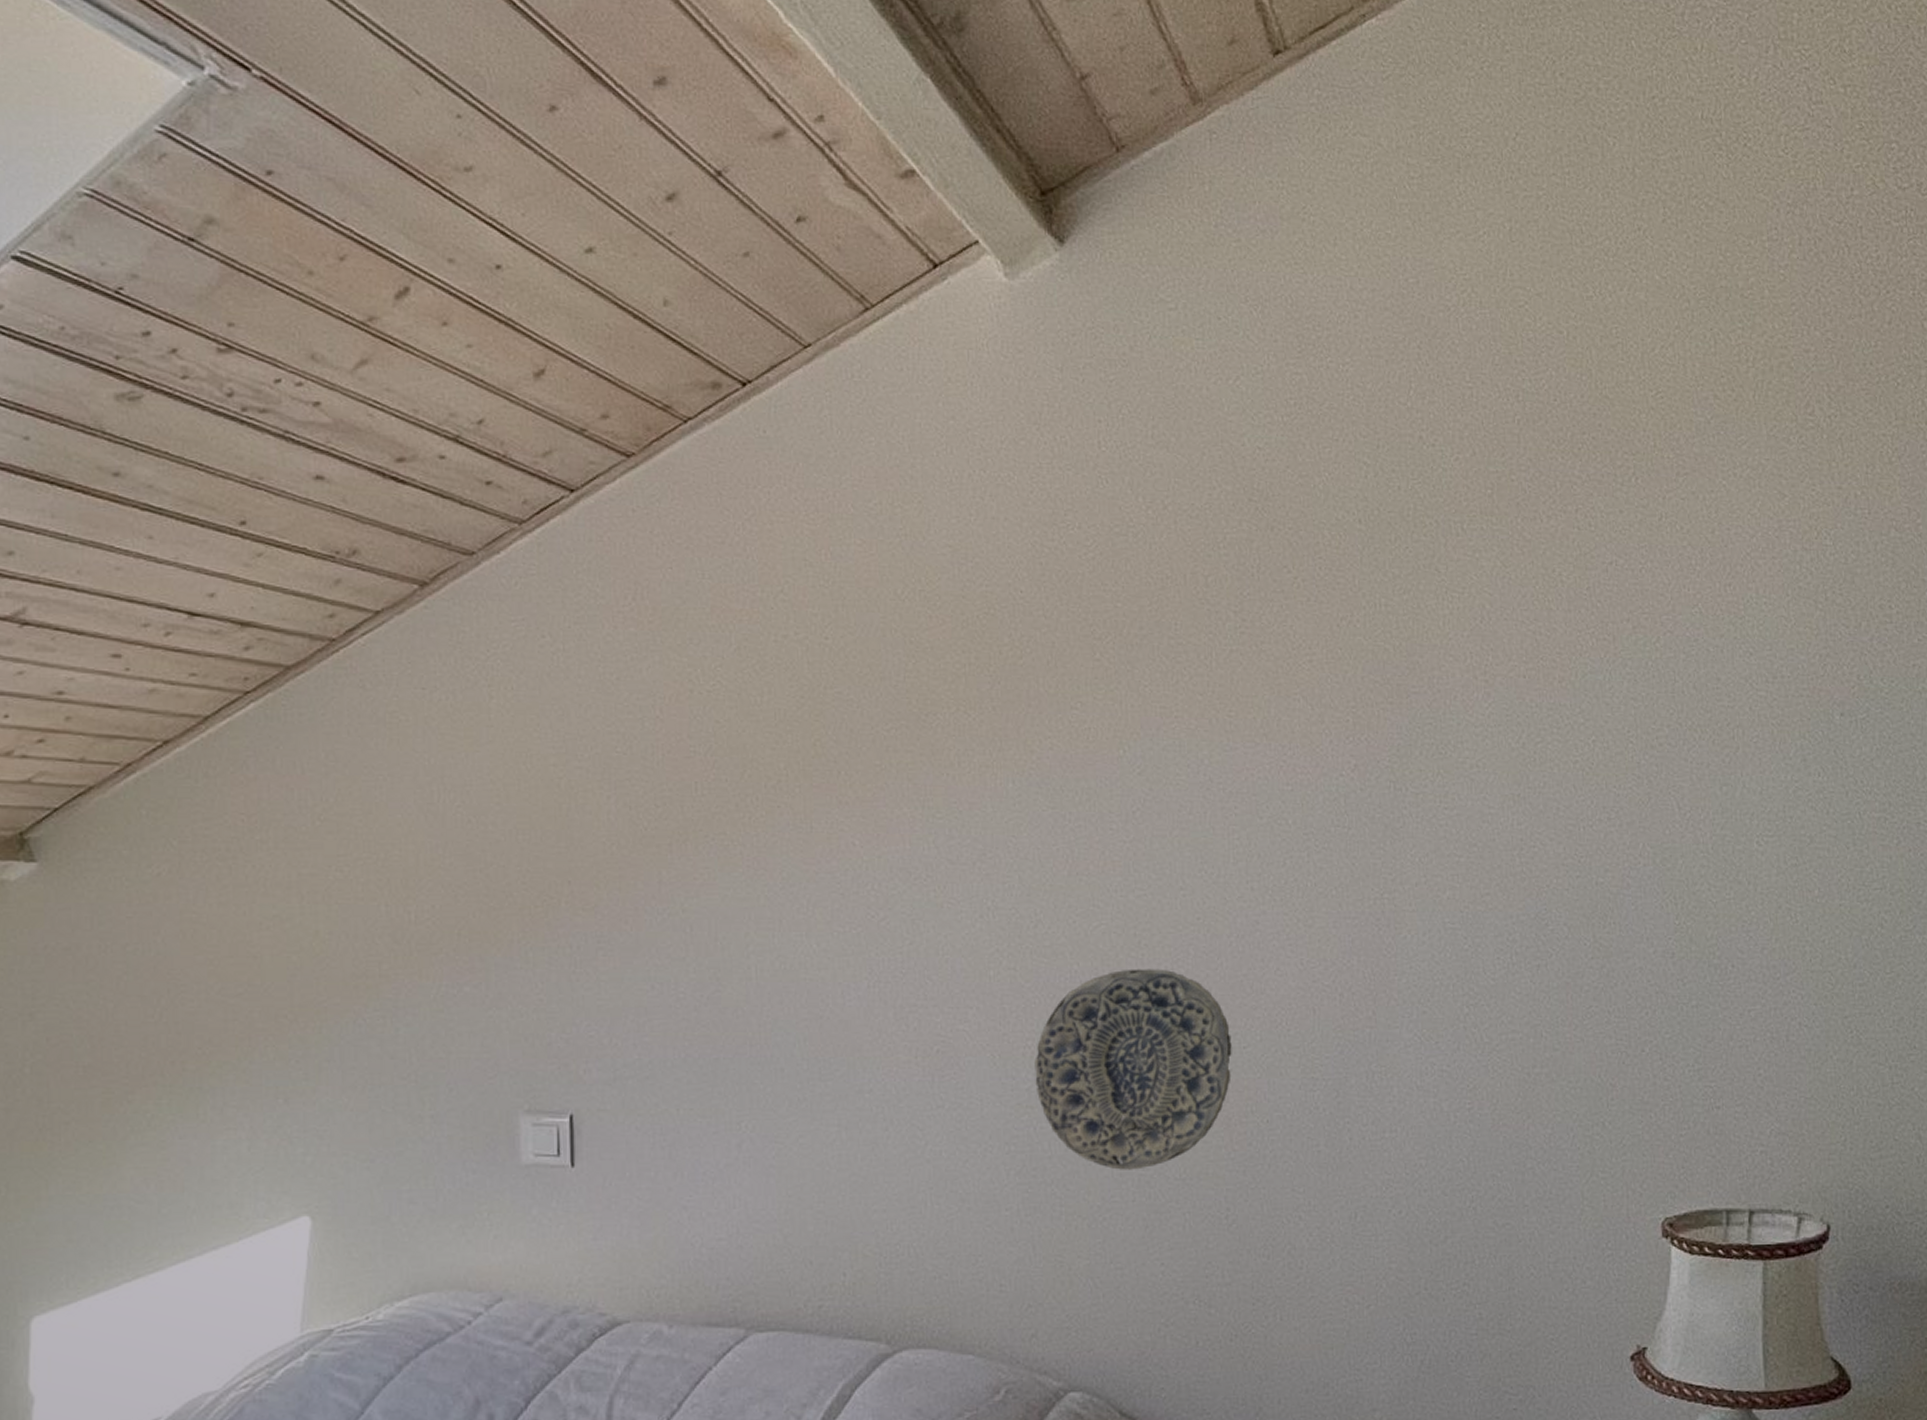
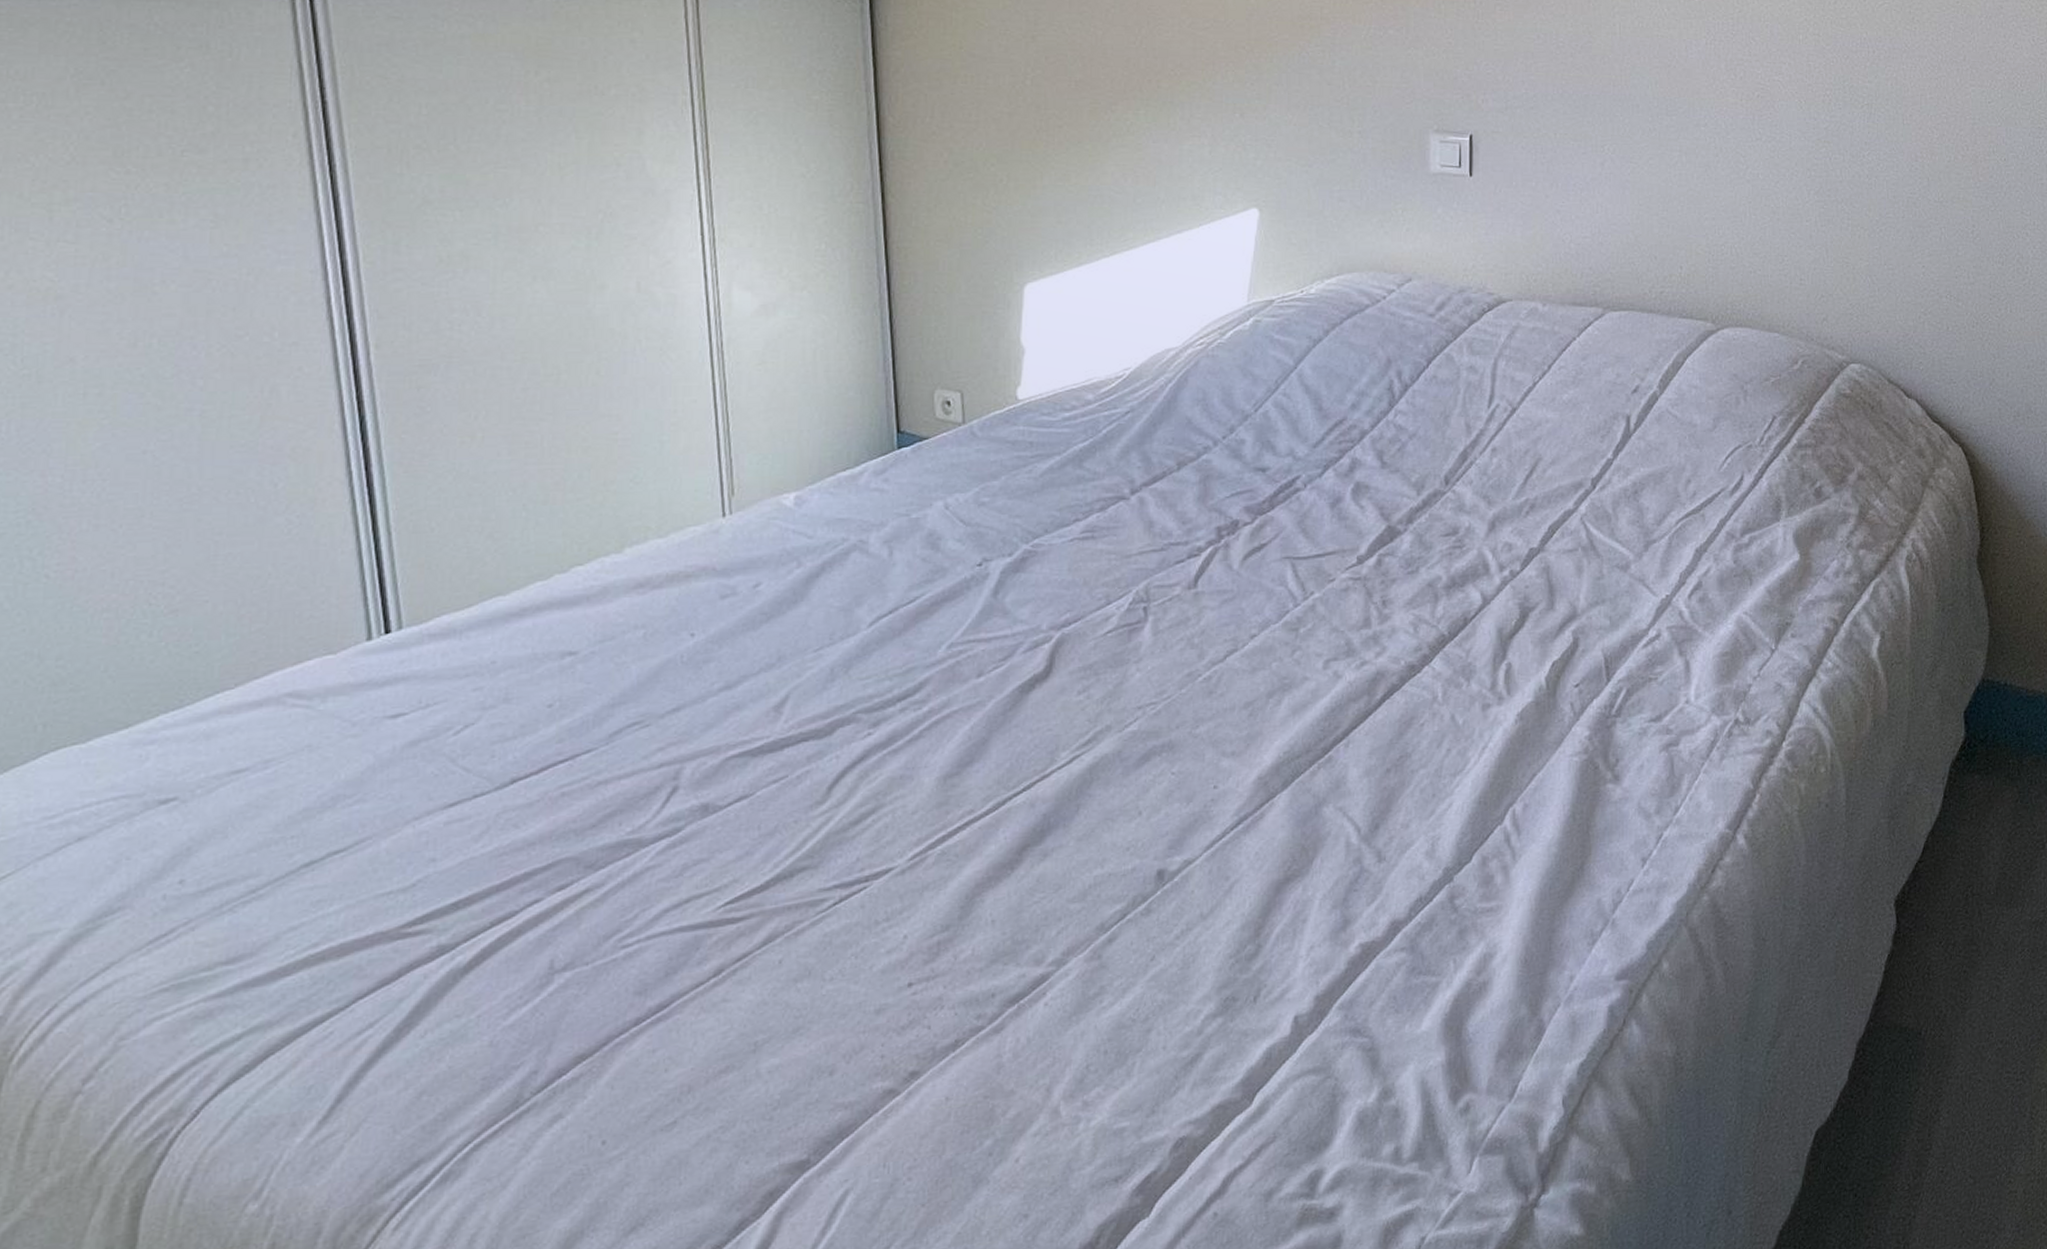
decorative plate: present [1034,969,1232,1170] -> none [1831,38,1980,193]

